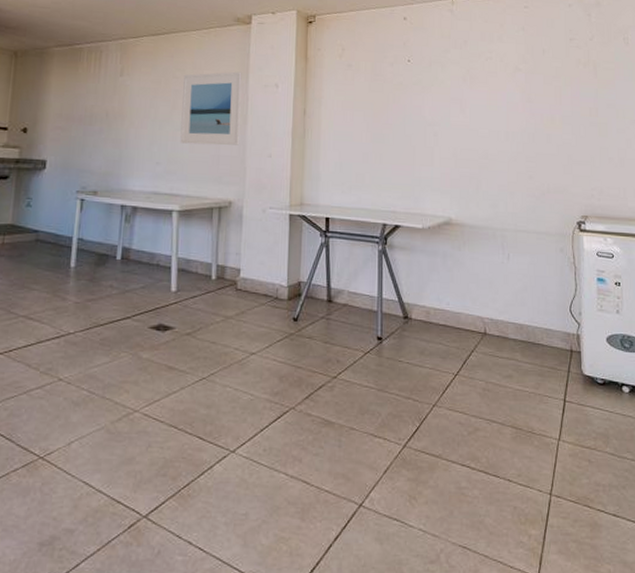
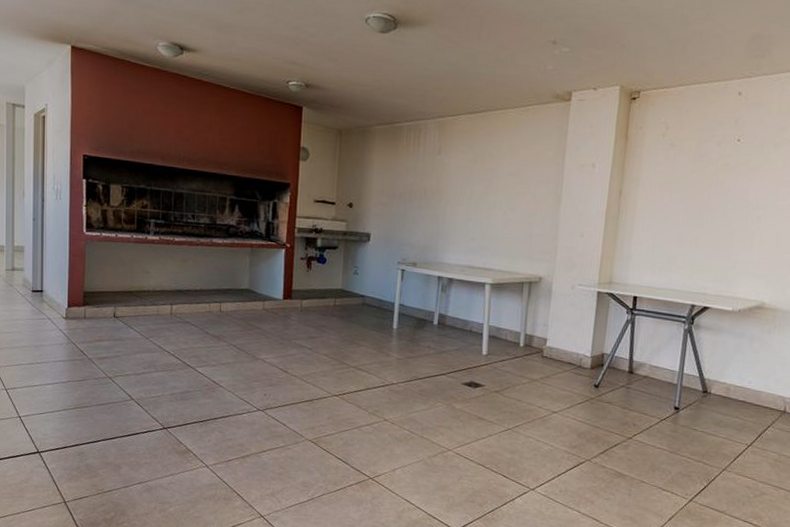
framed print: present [180,71,242,146] -> none [494,150,559,224]

